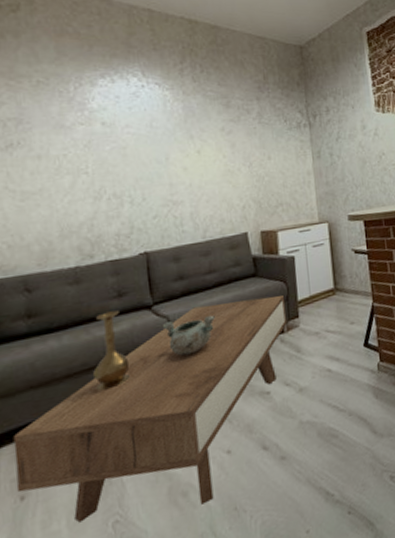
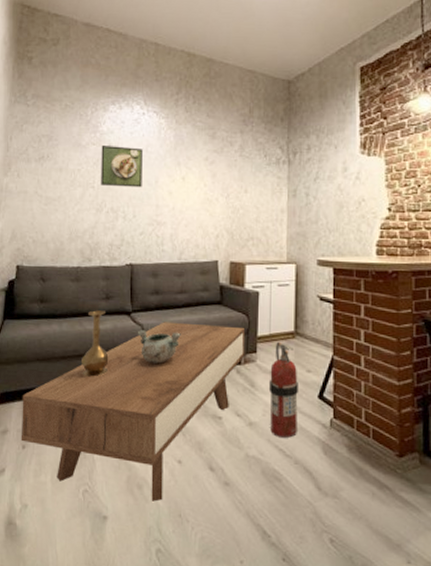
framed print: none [92,123,150,170] -> present [101,144,143,188]
fire extinguisher: none [314,301,348,395] -> present [268,341,298,438]

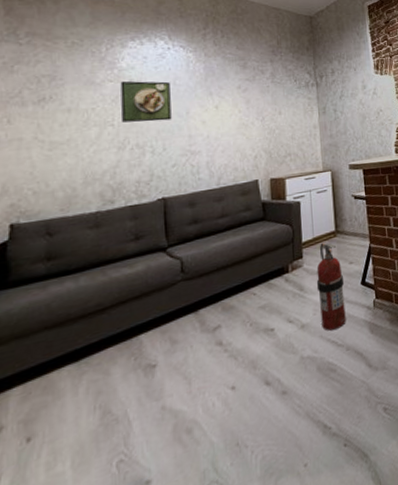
coffee table: present [21,322,246,502] -> none [23,238,292,463]
vase: present [82,310,109,377] -> none [107,252,143,331]
decorative bowl: present [137,330,181,364] -> none [175,256,225,295]

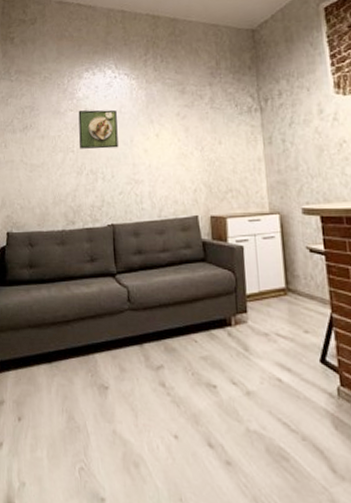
fire extinguisher: present [316,242,346,331] -> none [263,299,301,409]

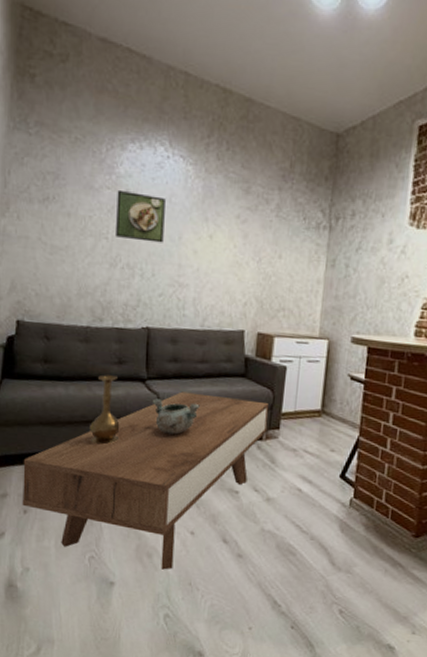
coffee table: none [16,282,235,483] -> present [22,391,270,570]
vase: none [71,273,97,343] -> present [90,374,120,445]
decorative bowl: none [123,292,167,327] -> present [152,399,200,435]

